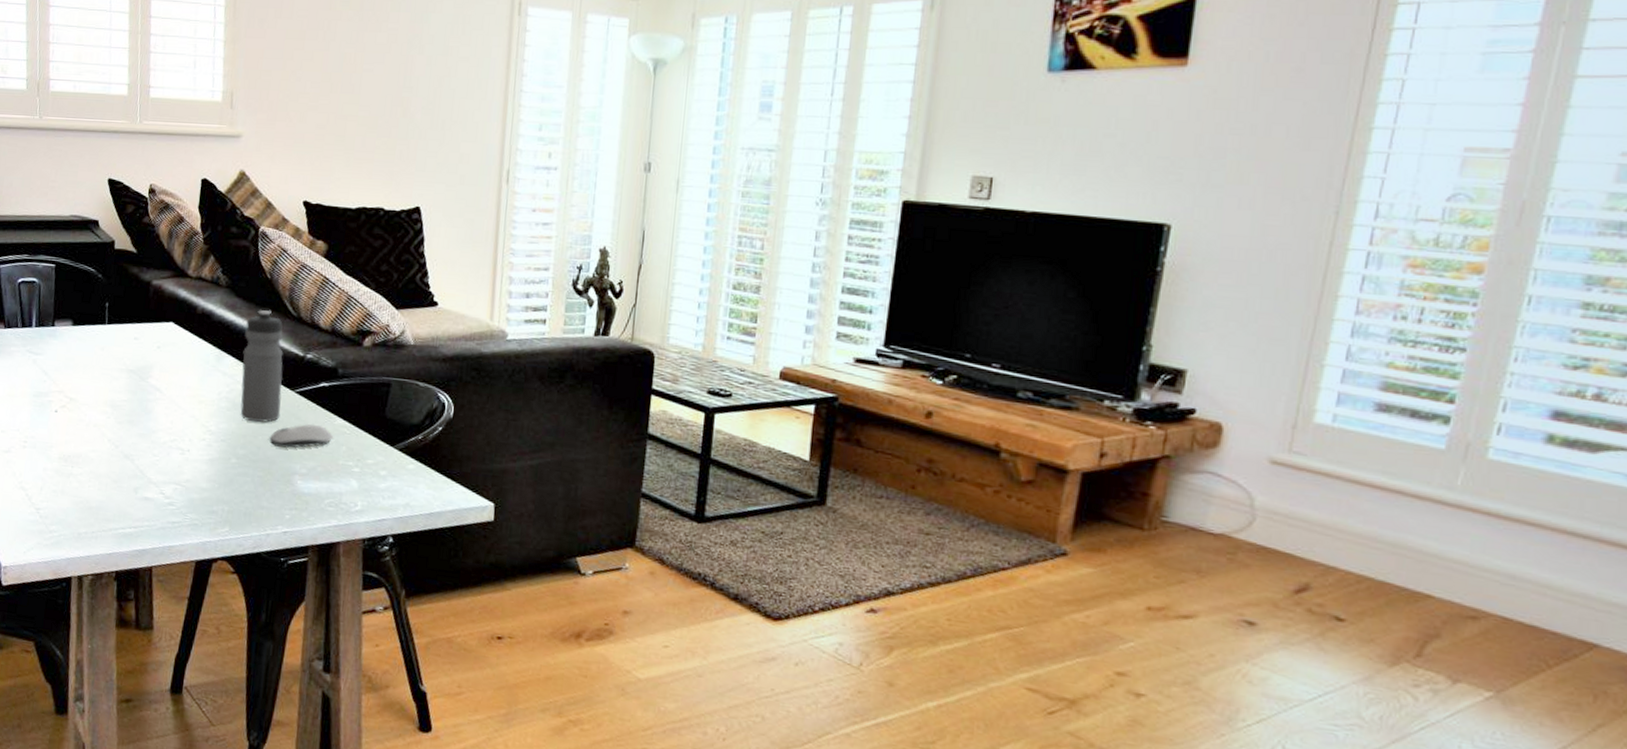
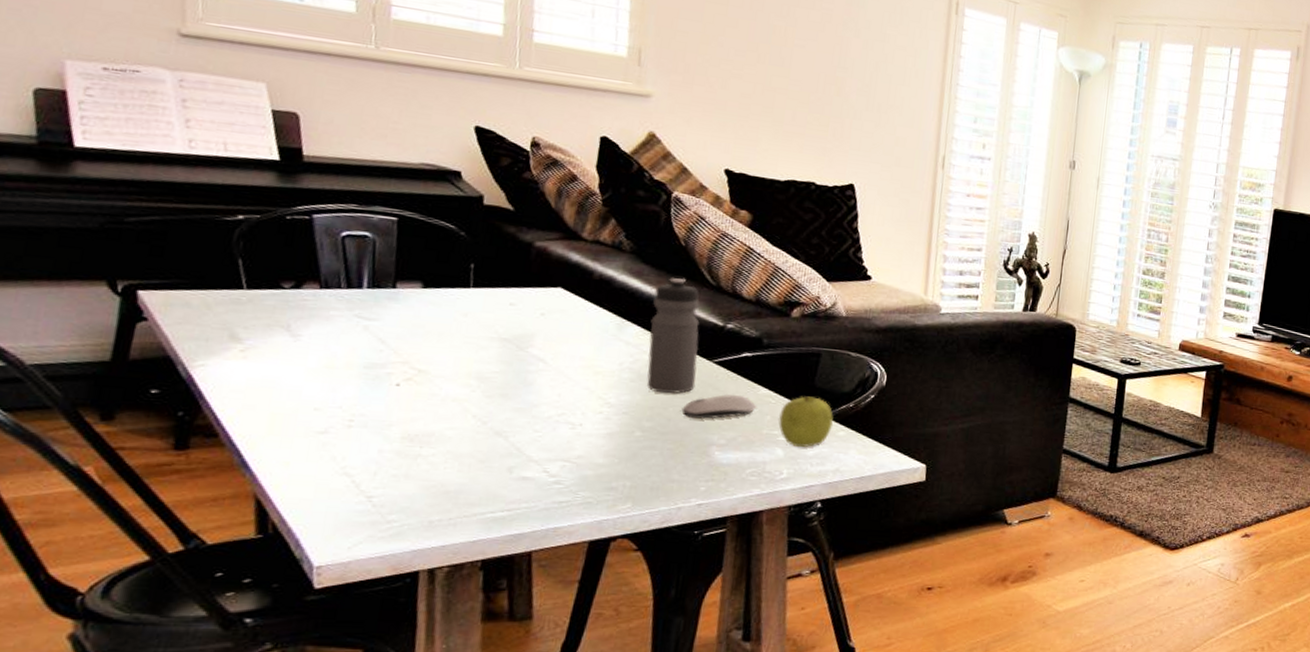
fruit: none [352,427,404,480] -> present [778,396,834,448]

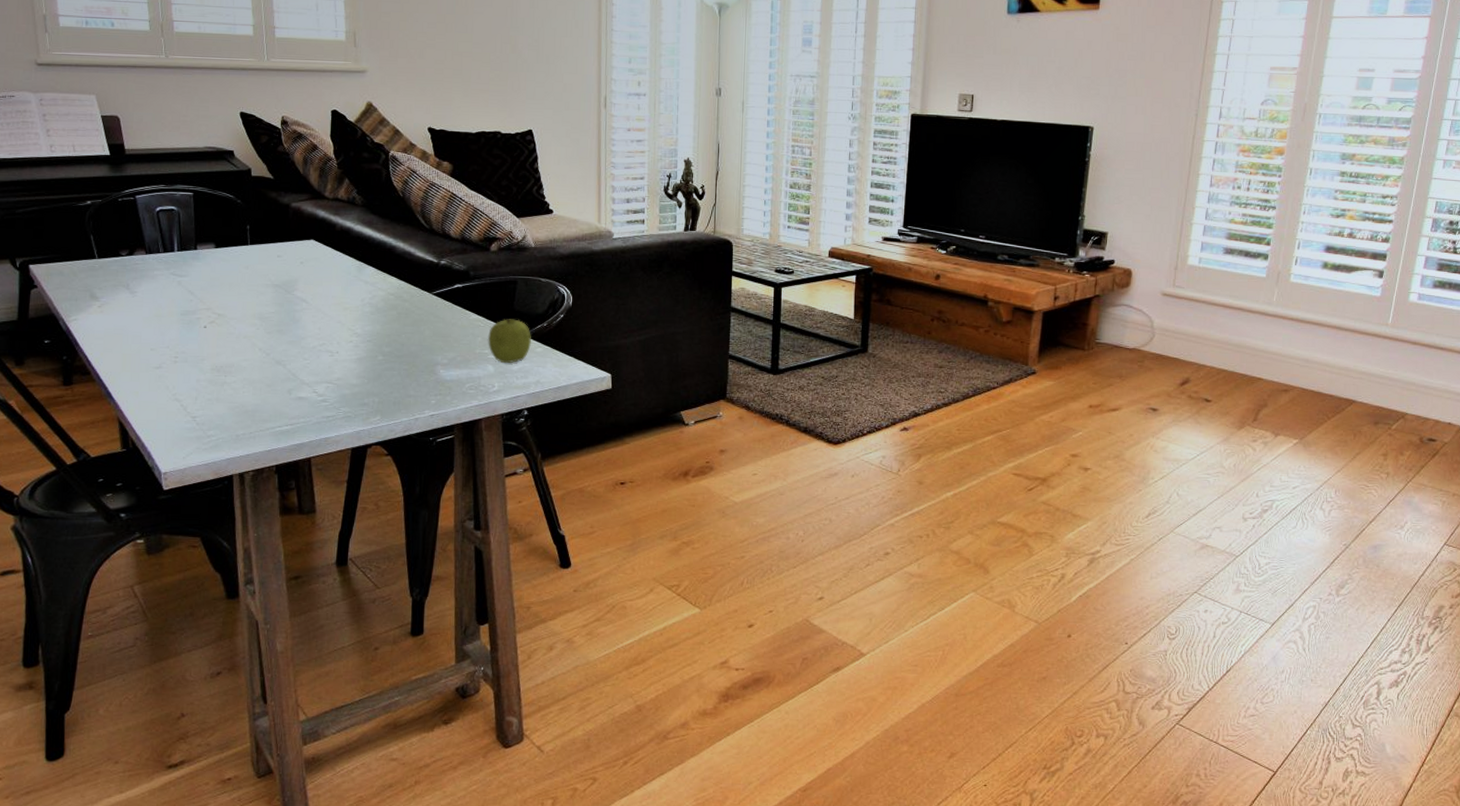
water bottle: present [646,278,700,394] -> none [382,224,421,323]
computer mouse: present [681,394,757,420] -> none [411,320,470,344]

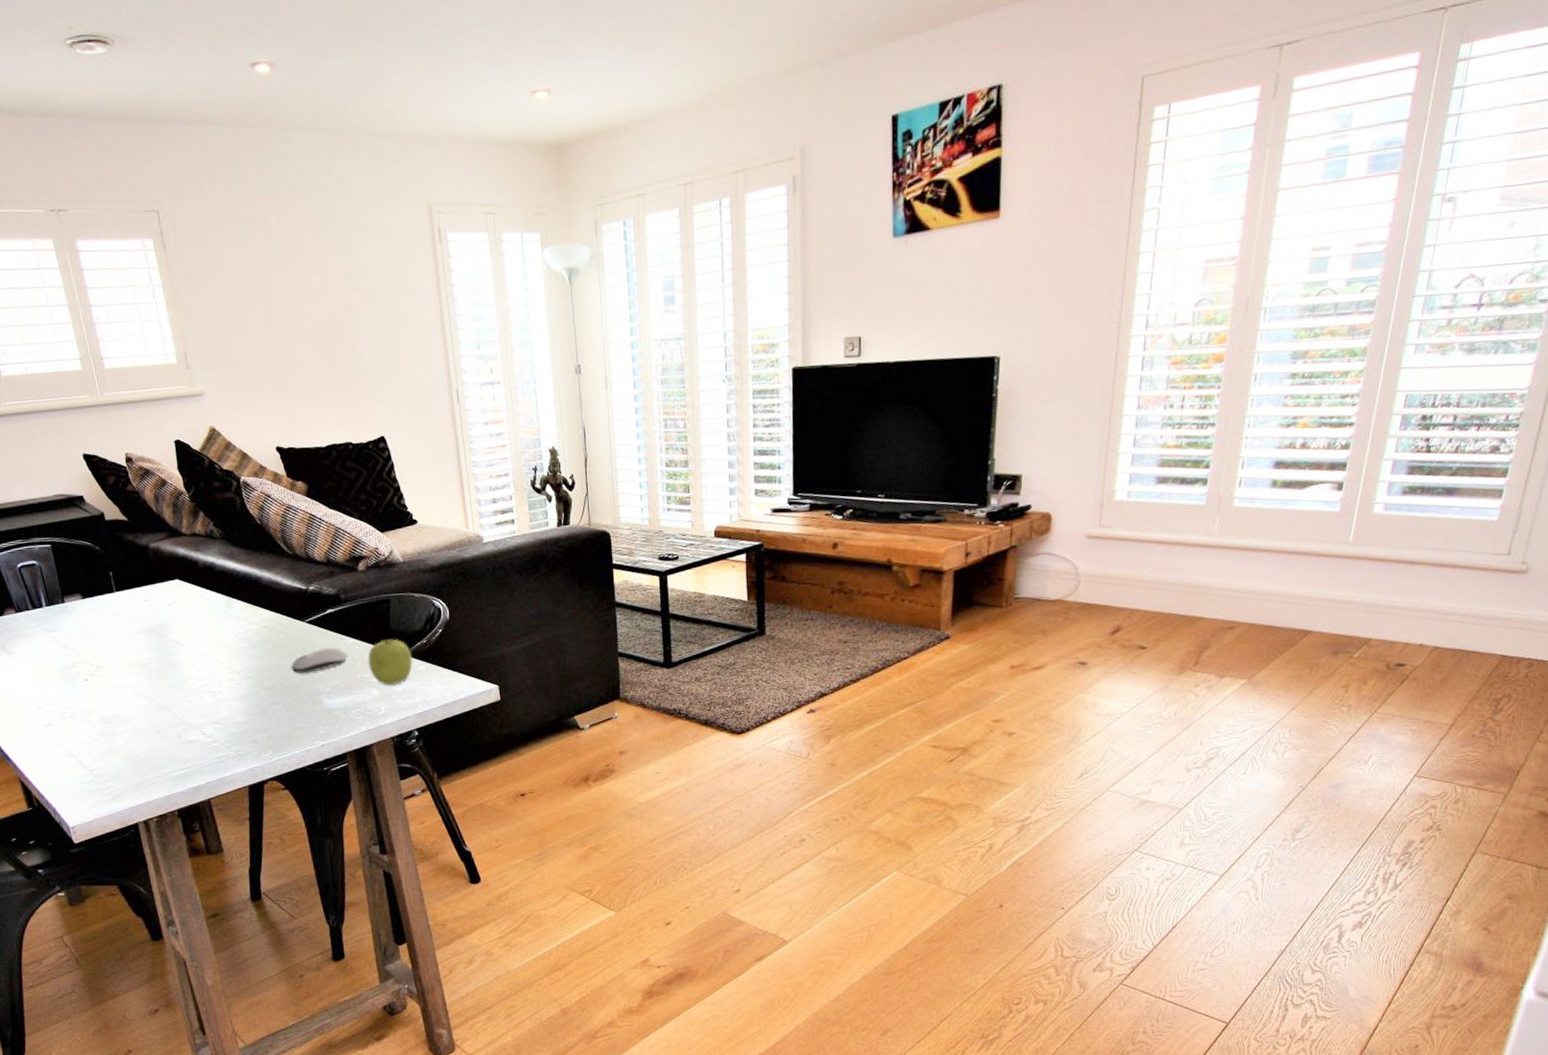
computer mouse: none [411,320,470,344] -> present [290,647,349,674]

